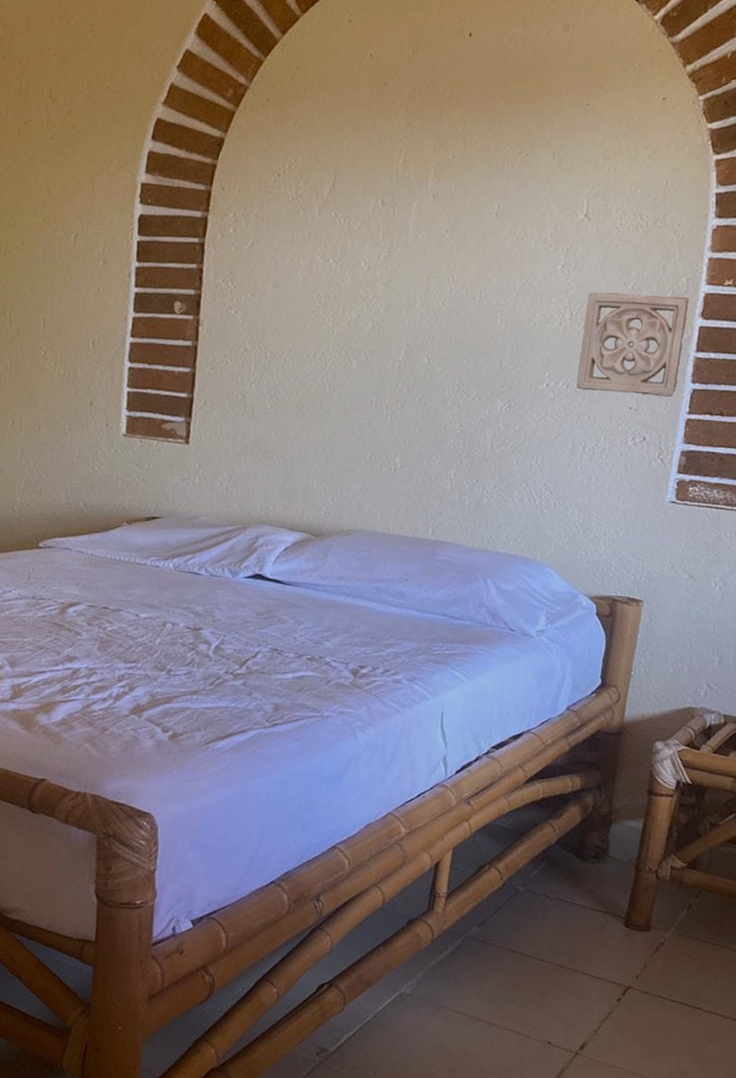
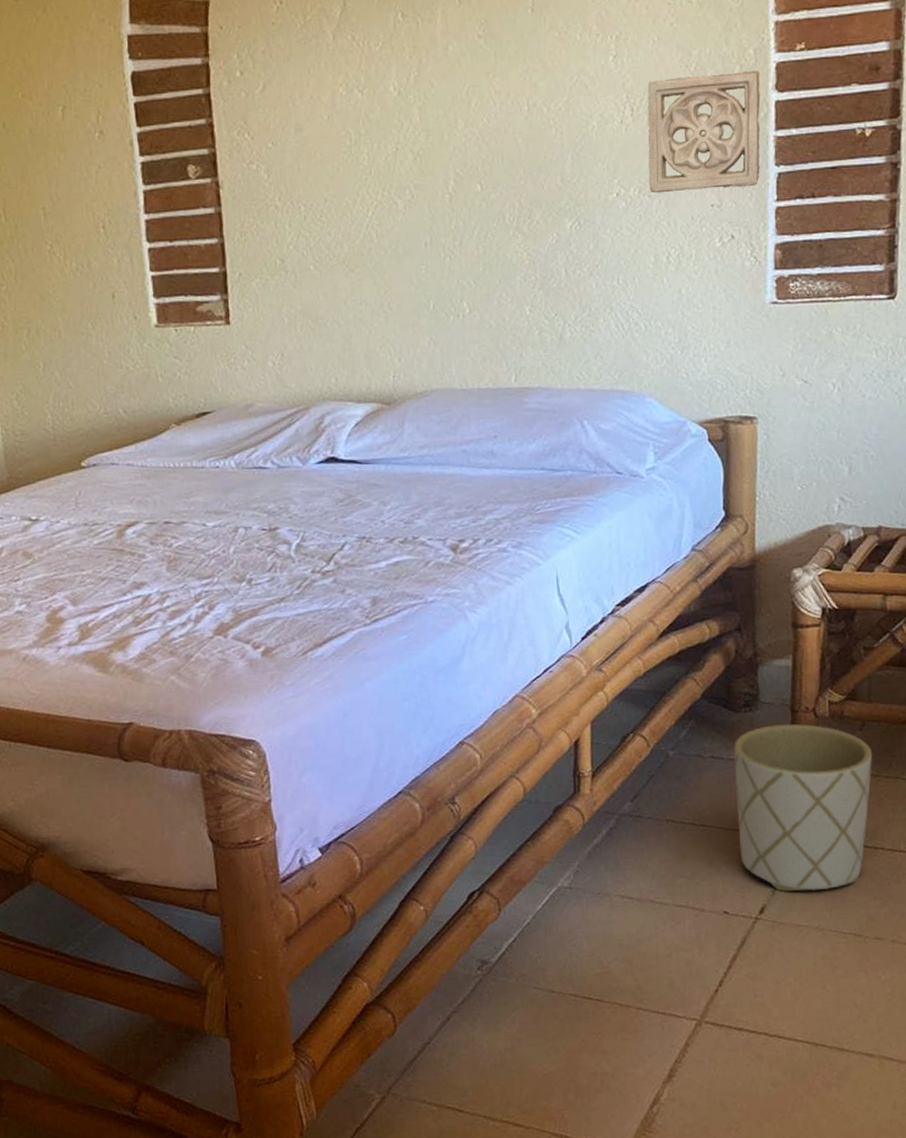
planter: none [570,879,705,1039] -> present [734,723,873,892]

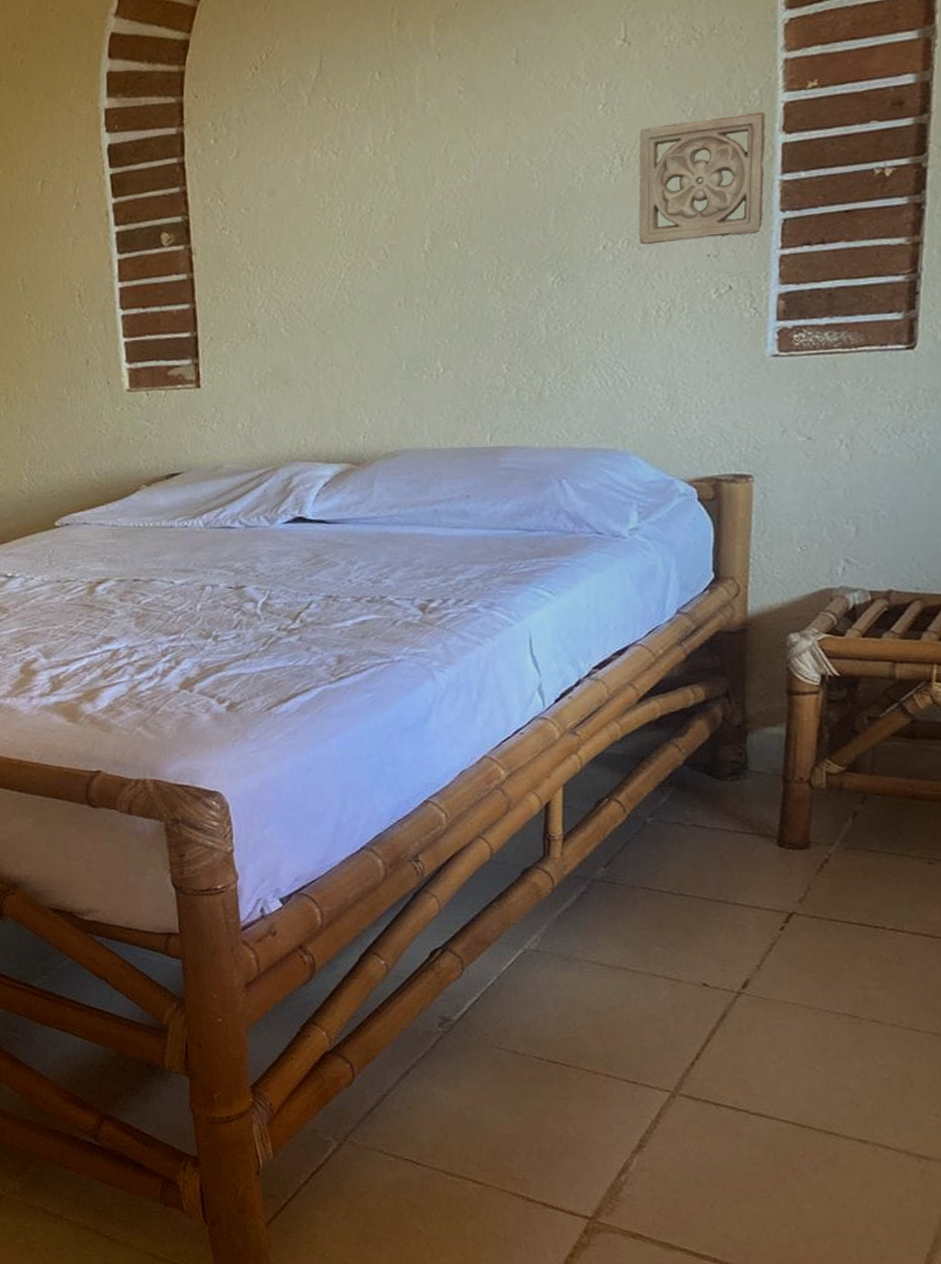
planter: present [734,723,873,892] -> none [718,794,875,968]

